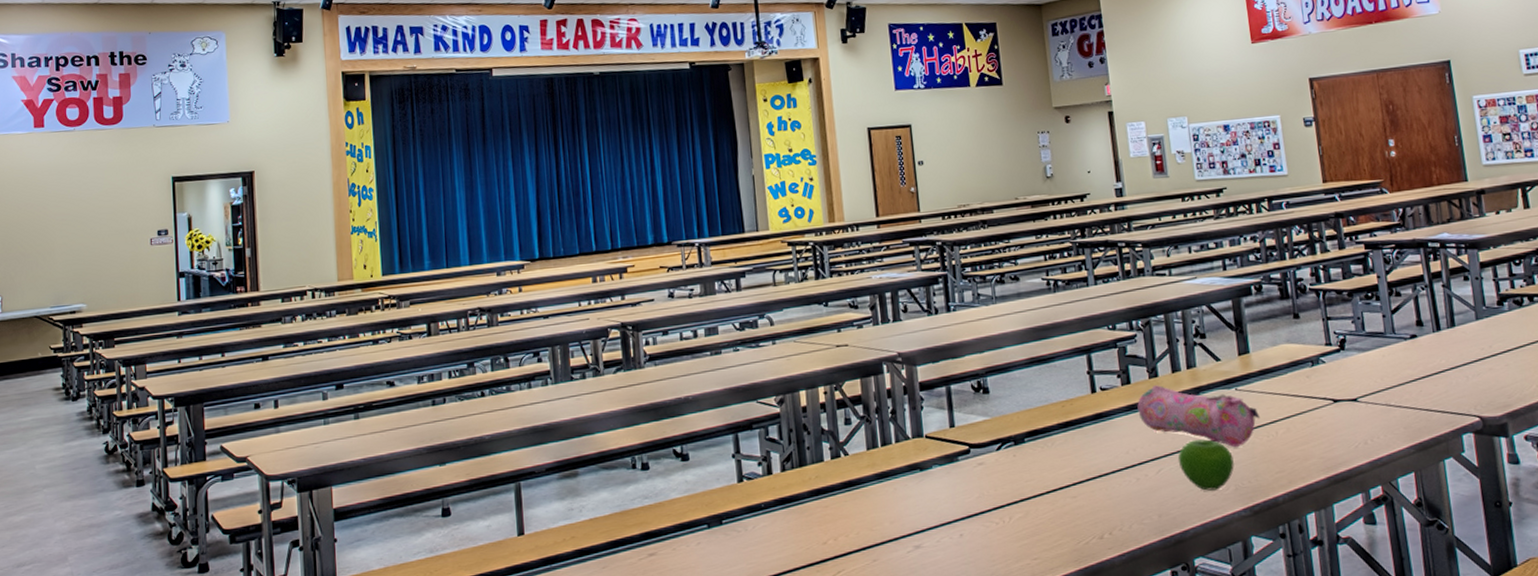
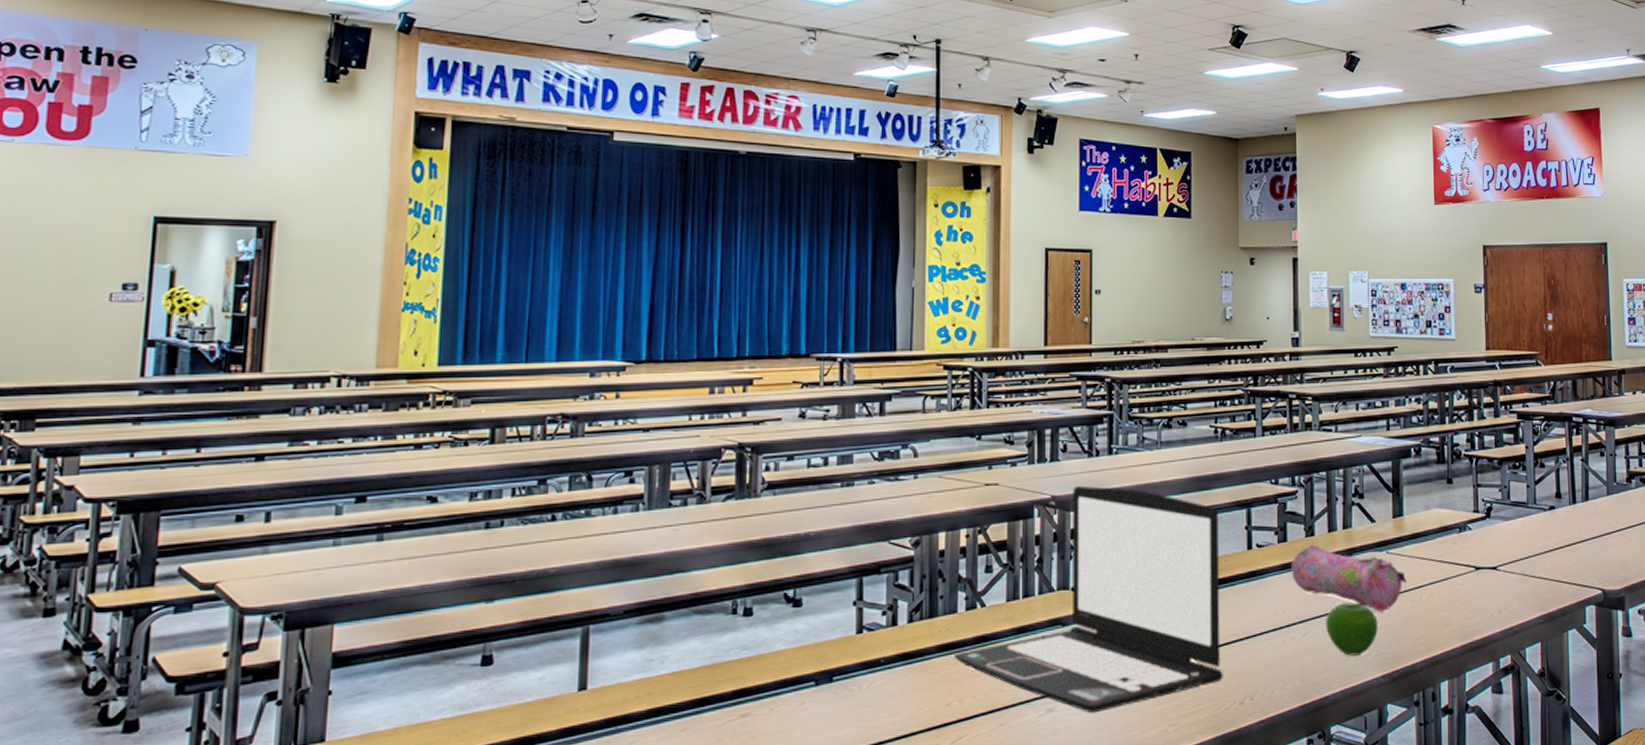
laptop: none [825,342,1080,549] -> present [954,485,1223,714]

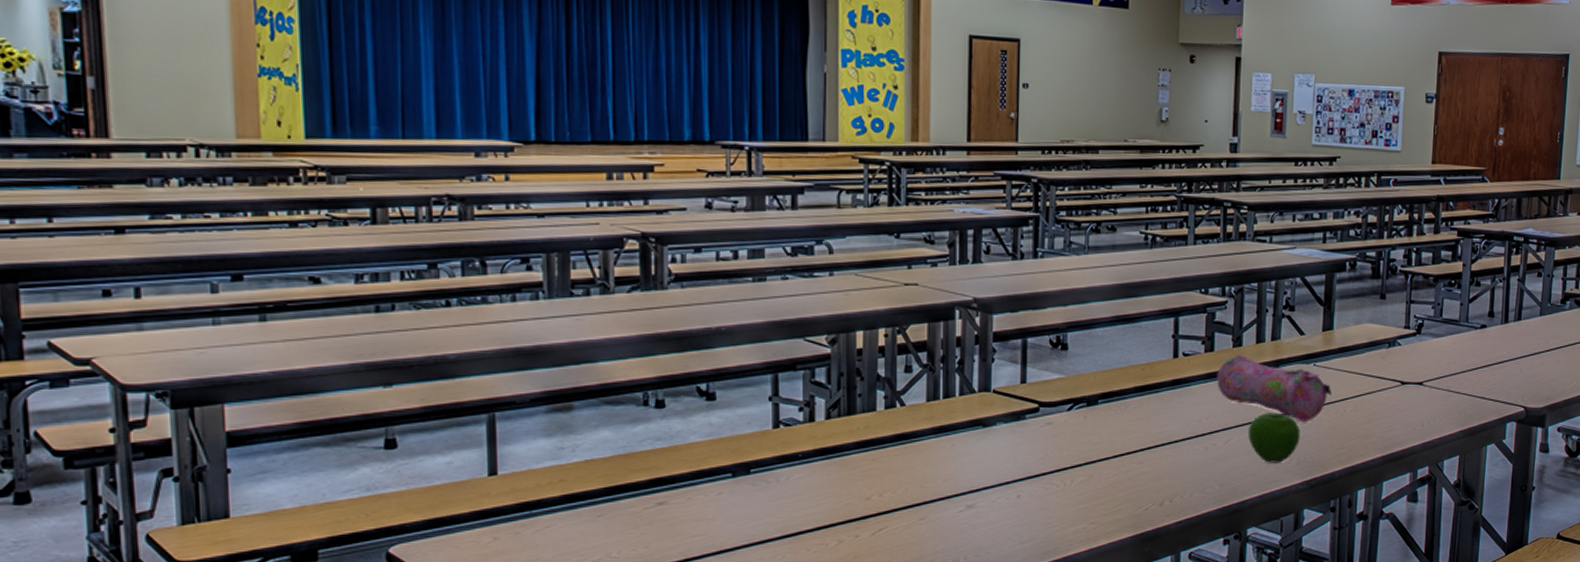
laptop: present [954,485,1223,714] -> none [873,288,1146,511]

